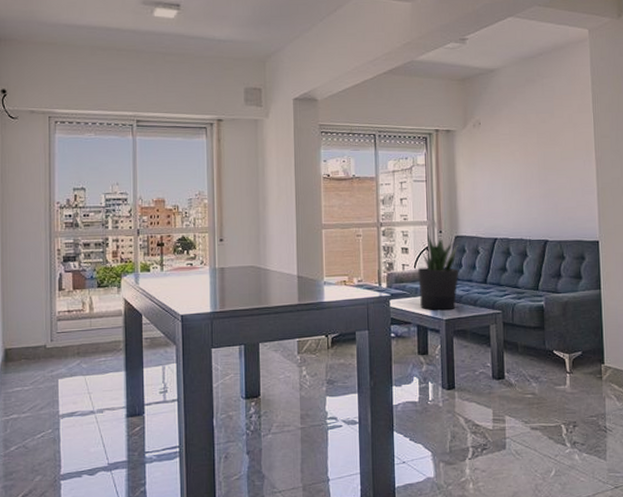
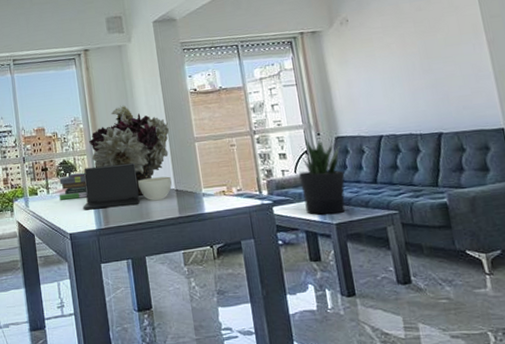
books: none [173,251,205,279] -> present [59,172,87,200]
laptop: none [198,245,260,291] -> present [83,162,140,210]
flower arrangement: none [211,183,297,281] -> present [88,105,169,197]
bowl: none [259,262,295,286] -> present [137,176,172,201]

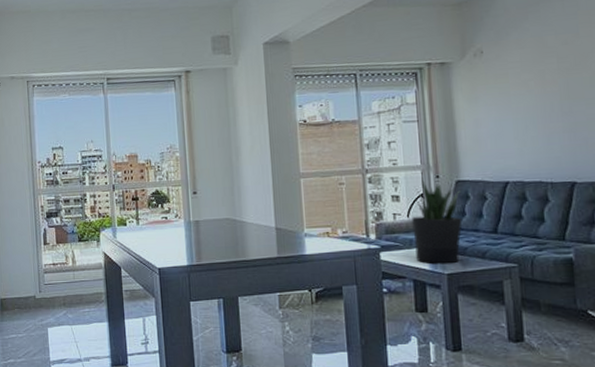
books: present [59,172,87,200] -> none [149,204,180,232]
laptop: present [83,162,140,210] -> none [174,196,236,245]
flower arrangement: present [88,105,169,197] -> none [184,134,273,233]
bowl: present [137,176,172,201] -> none [234,213,272,239]

